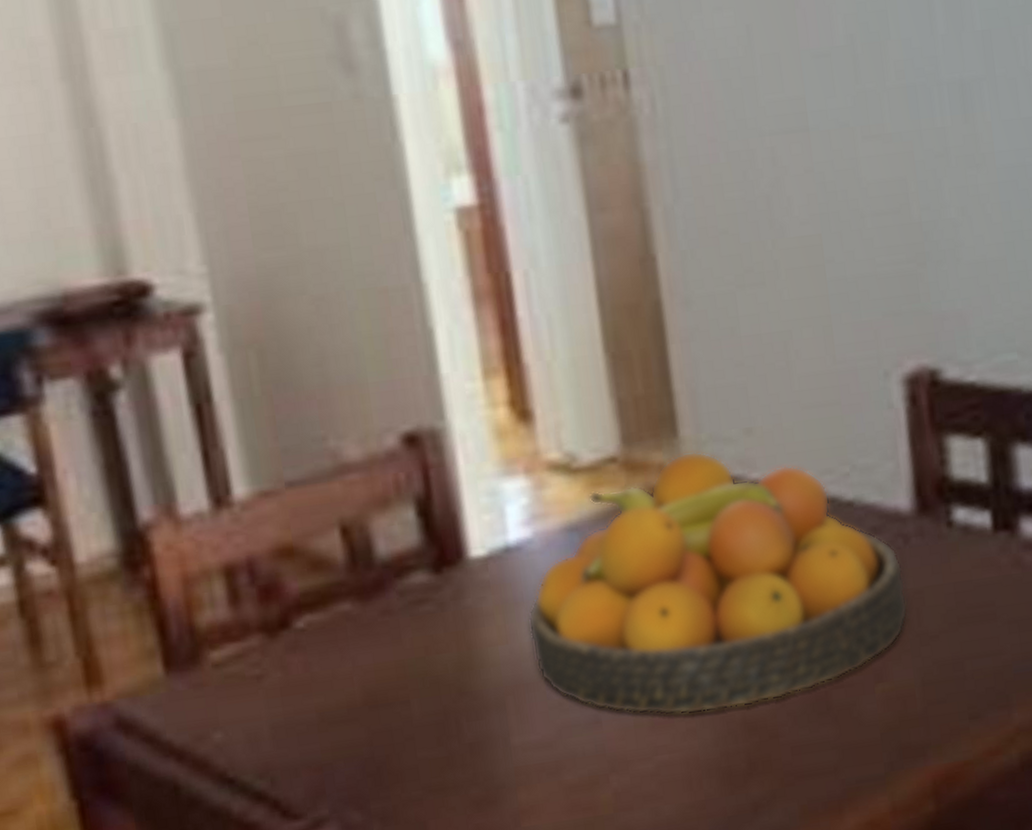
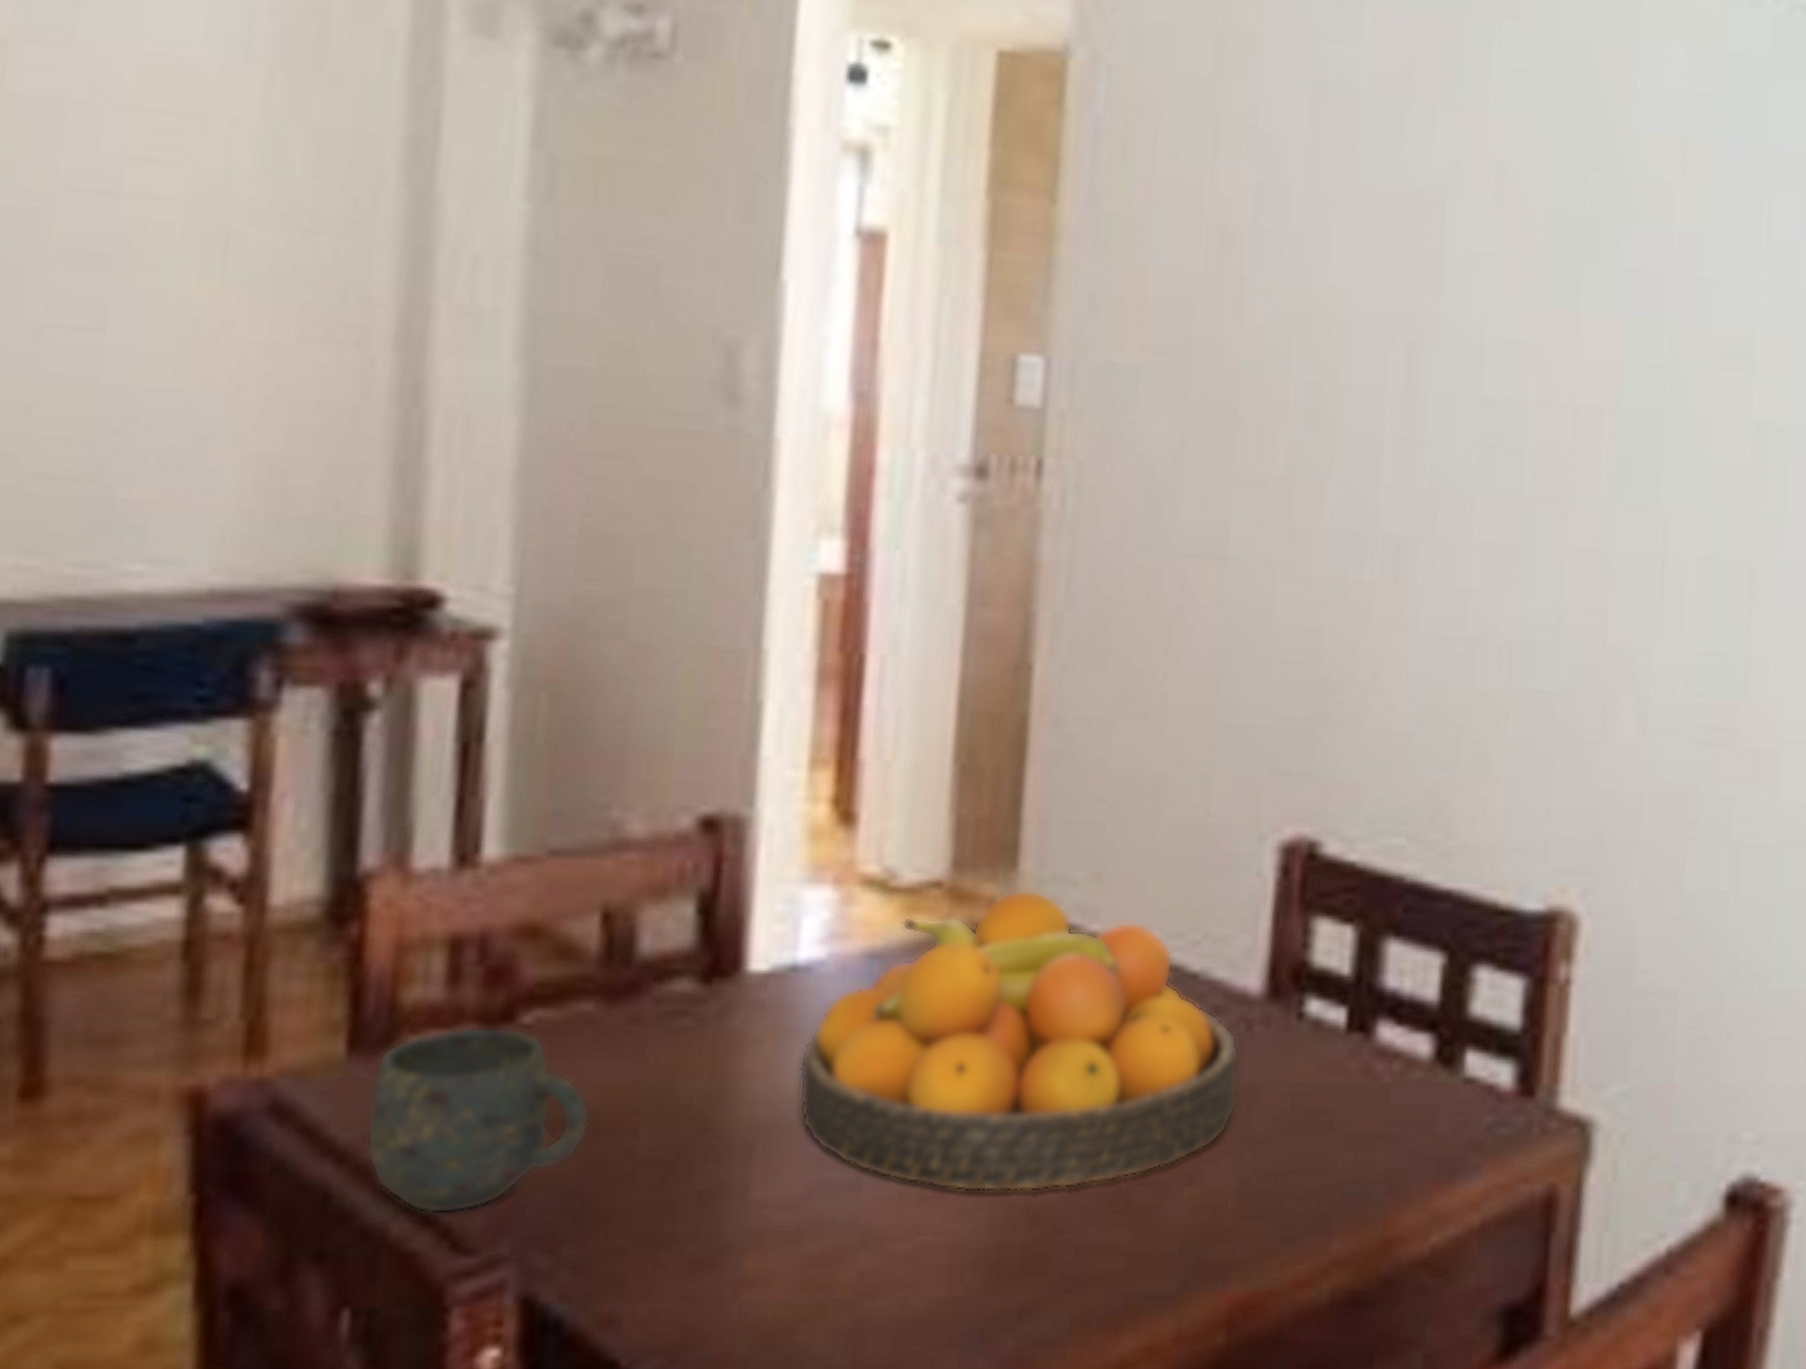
mug: none [189,633,370,791] -> present [366,1026,591,1214]

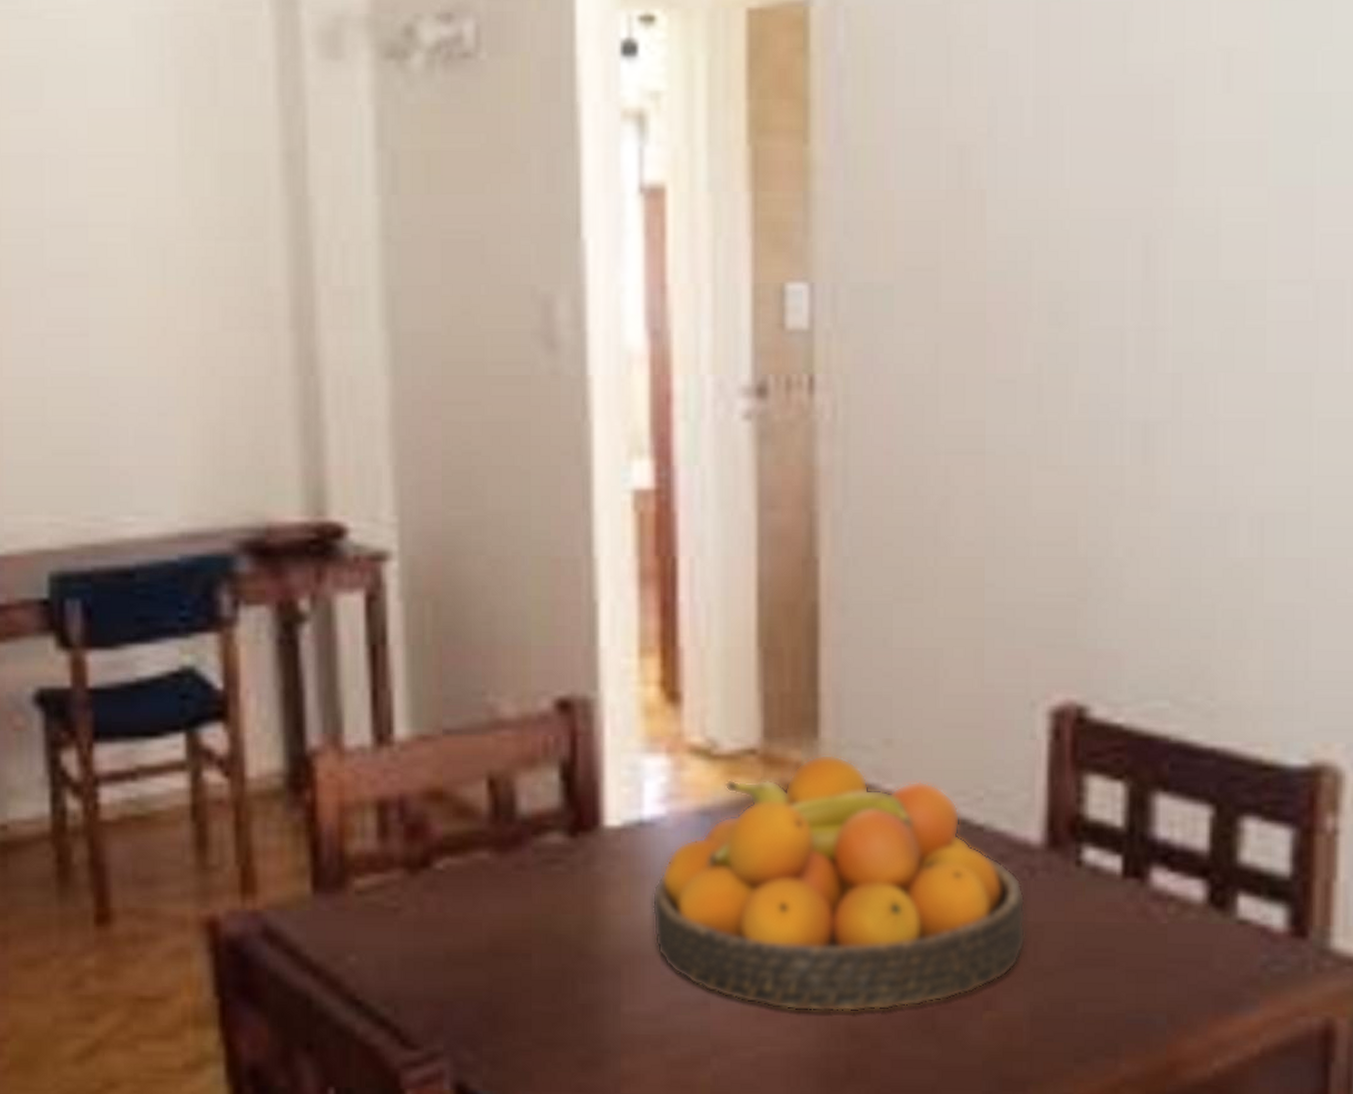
mug: present [366,1026,591,1214] -> none [331,871,495,1017]

